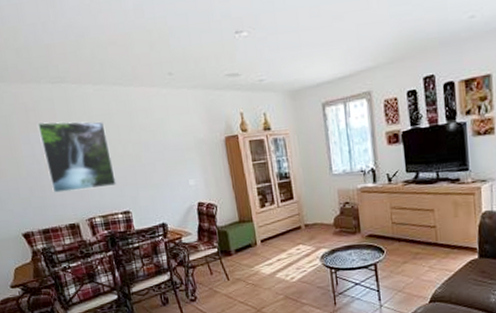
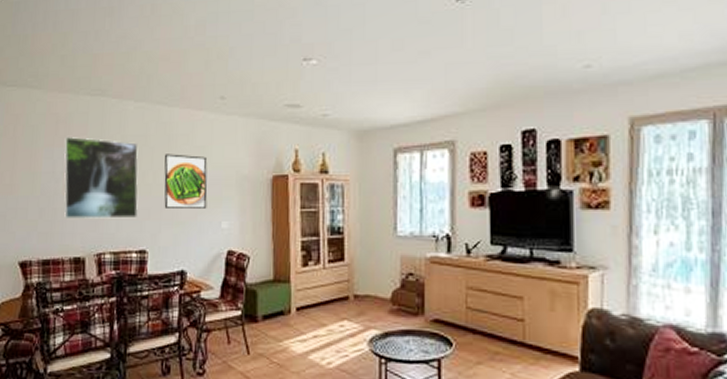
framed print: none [130,127,174,175] -> present [164,154,208,208]

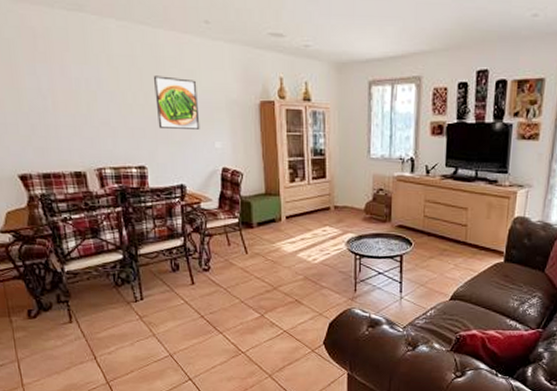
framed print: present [64,136,139,220] -> none [45,52,134,137]

